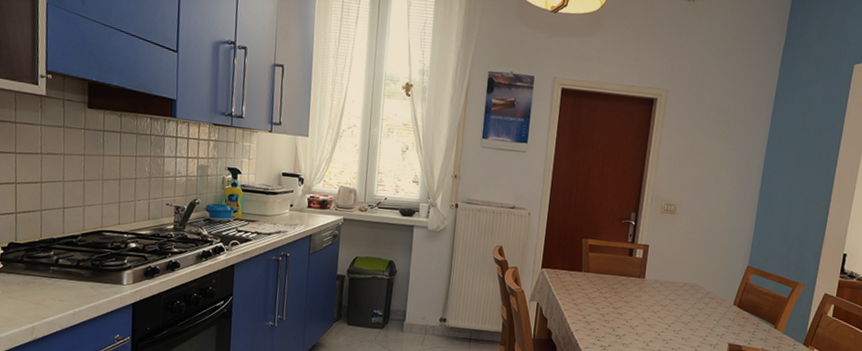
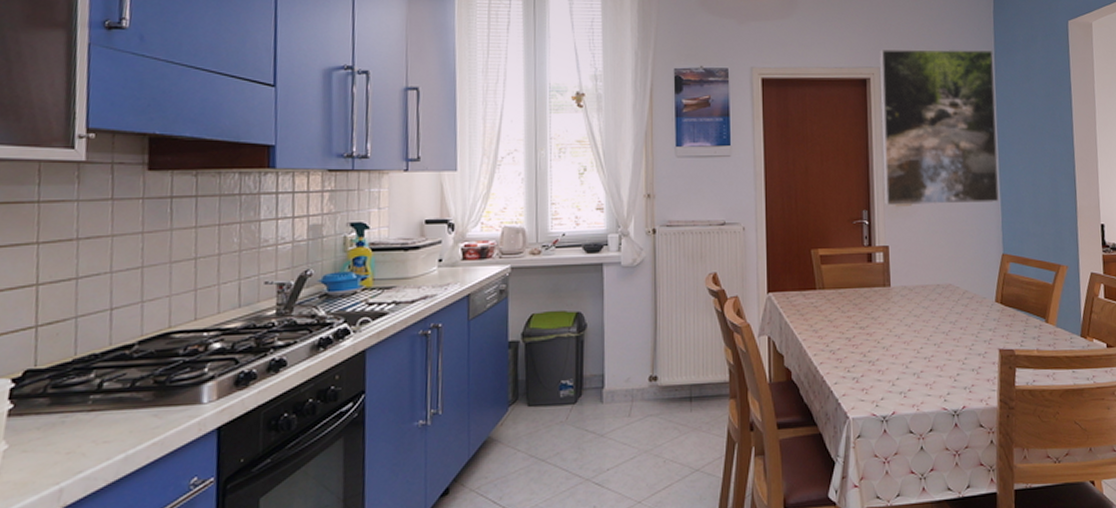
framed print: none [651,74,775,222] -> present [880,49,999,206]

